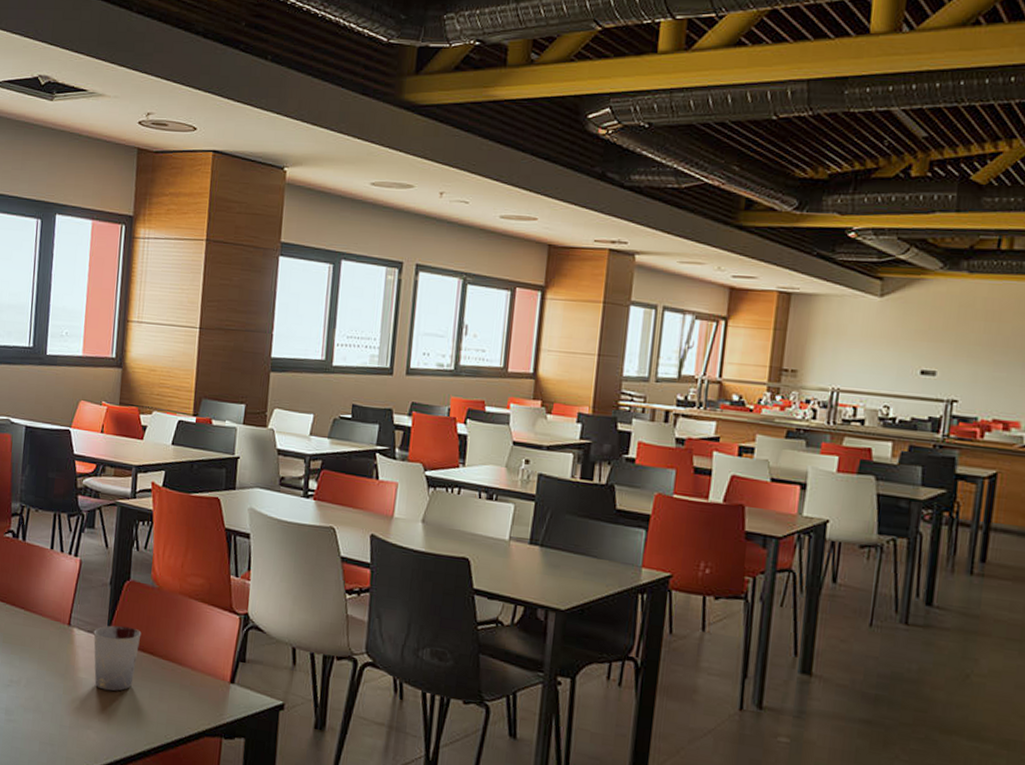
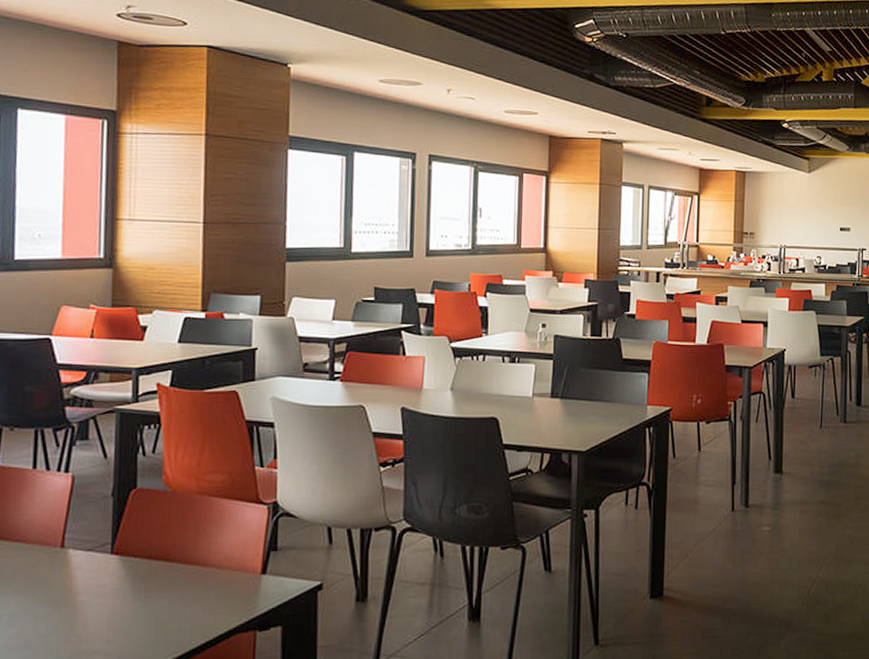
cup: present [93,625,142,691] -> none [94,537,154,609]

